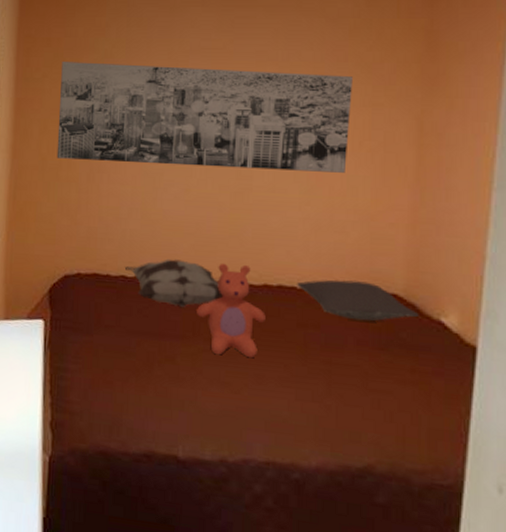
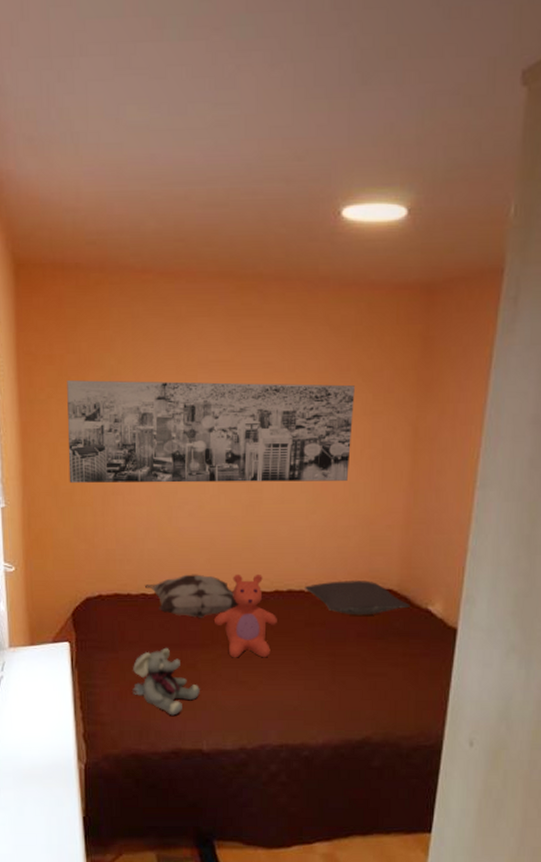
plush elephant: none [105,335,178,413] -> present [132,647,200,716]

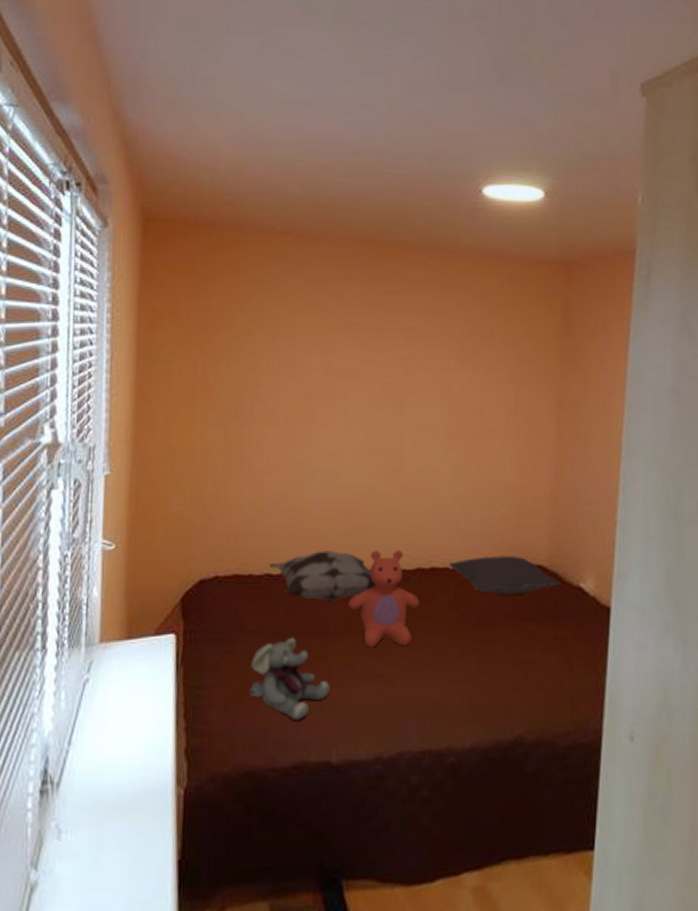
wall art: present [67,380,355,483] -> none [188,338,498,450]

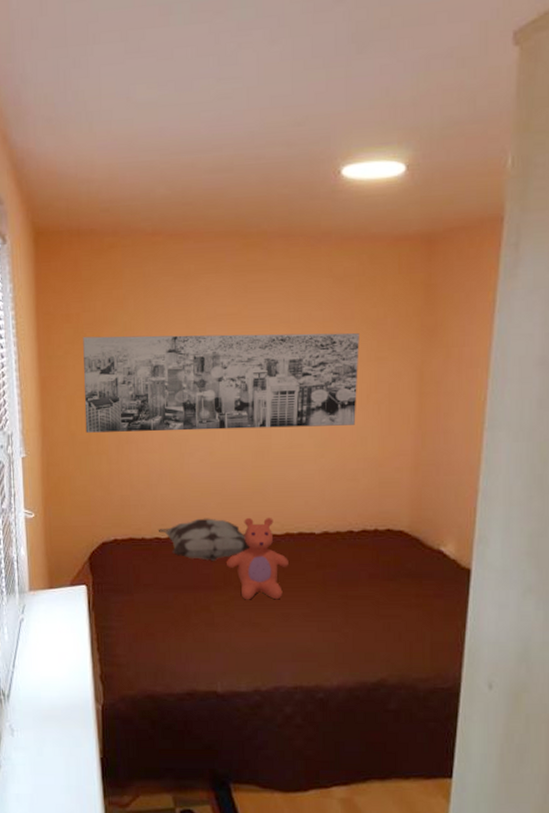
wall art: none [188,338,498,450] -> present [83,332,359,433]
plush elephant: present [249,637,330,721] -> none [147,590,214,657]
pillow: present [448,556,561,595] -> none [314,522,422,557]

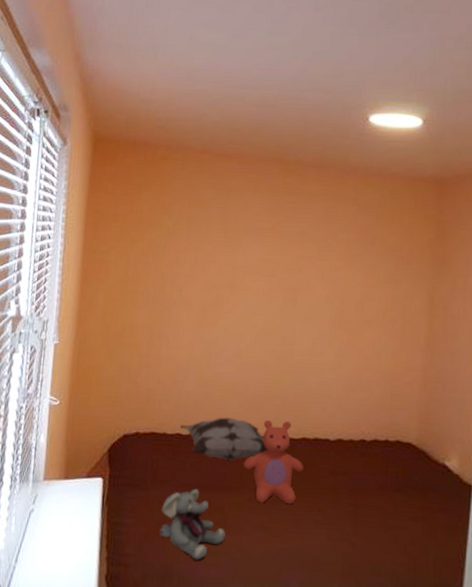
wall art: present [83,332,359,433] -> none [120,236,378,339]
plush elephant: none [147,590,214,657] -> present [159,488,226,560]

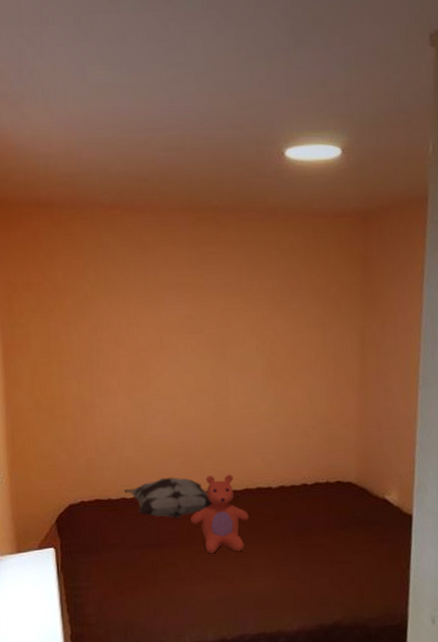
plush elephant: present [159,488,226,560] -> none [116,547,180,612]

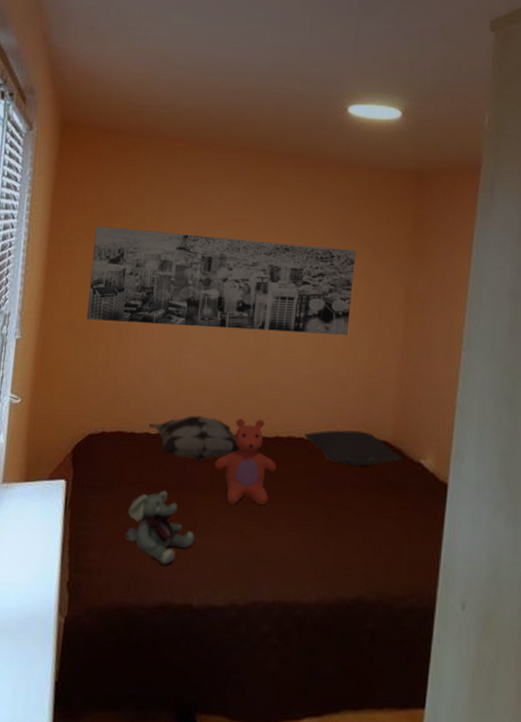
wall art: none [45,300,307,398] -> present [86,226,356,335]
plush elephant: none [116,547,180,612] -> present [125,490,195,565]
pillow: none [271,475,369,508] -> present [303,430,404,466]

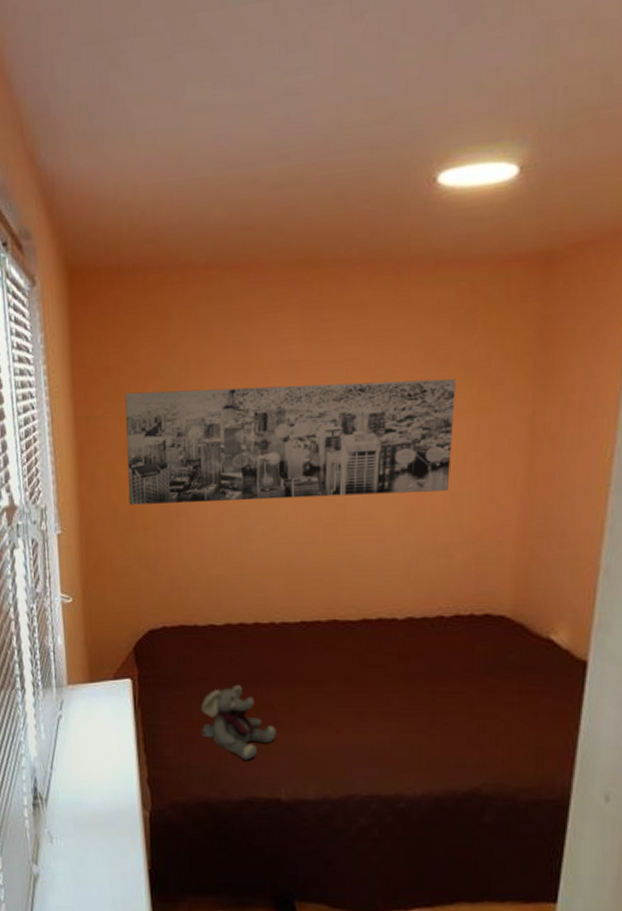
decorative pillow: present [148,415,240,462] -> none [212,602,321,652]
teddy bear: present [215,418,276,506] -> none [293,600,365,696]
pillow: present [303,430,404,466] -> none [396,606,528,647]

